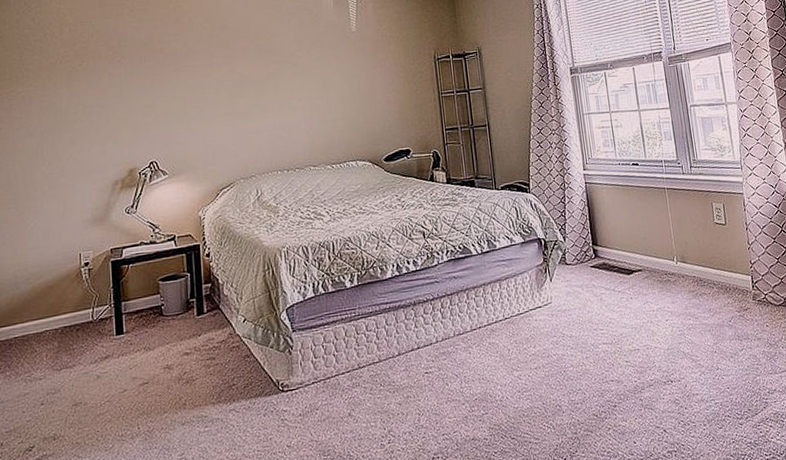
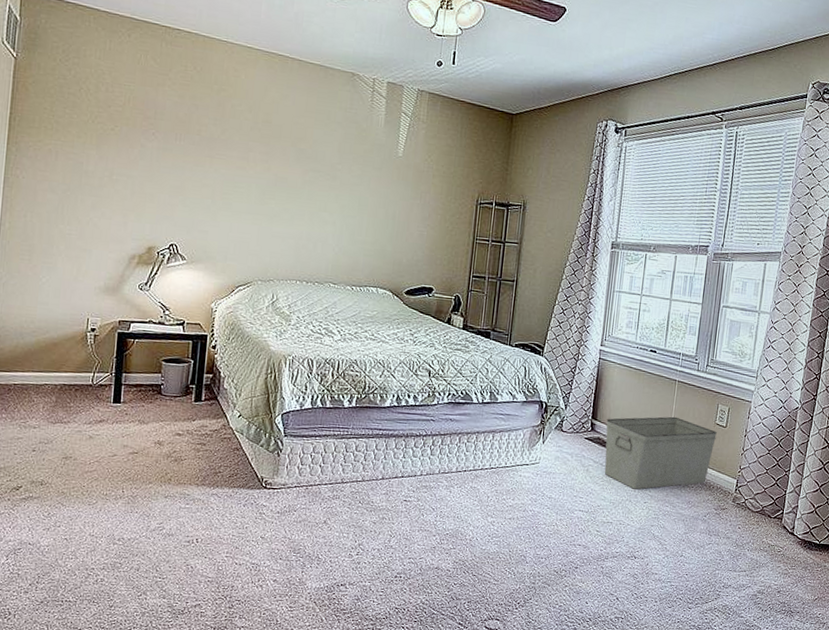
storage bin: none [607,225,721,309] -> present [604,416,718,490]

